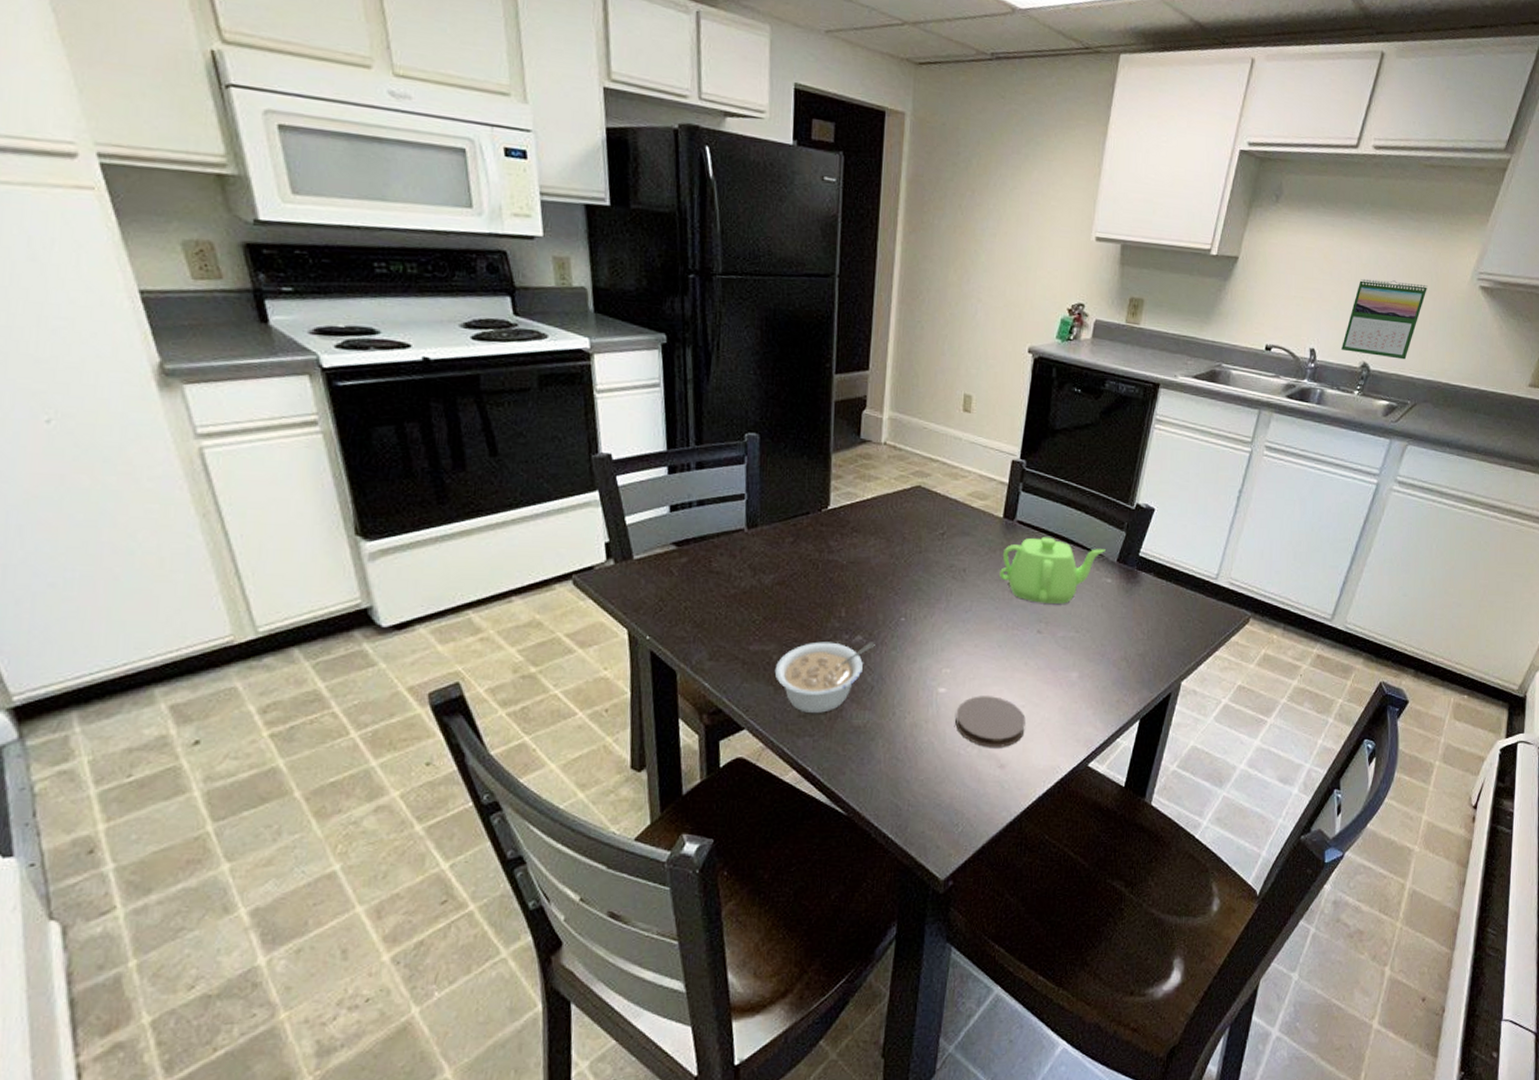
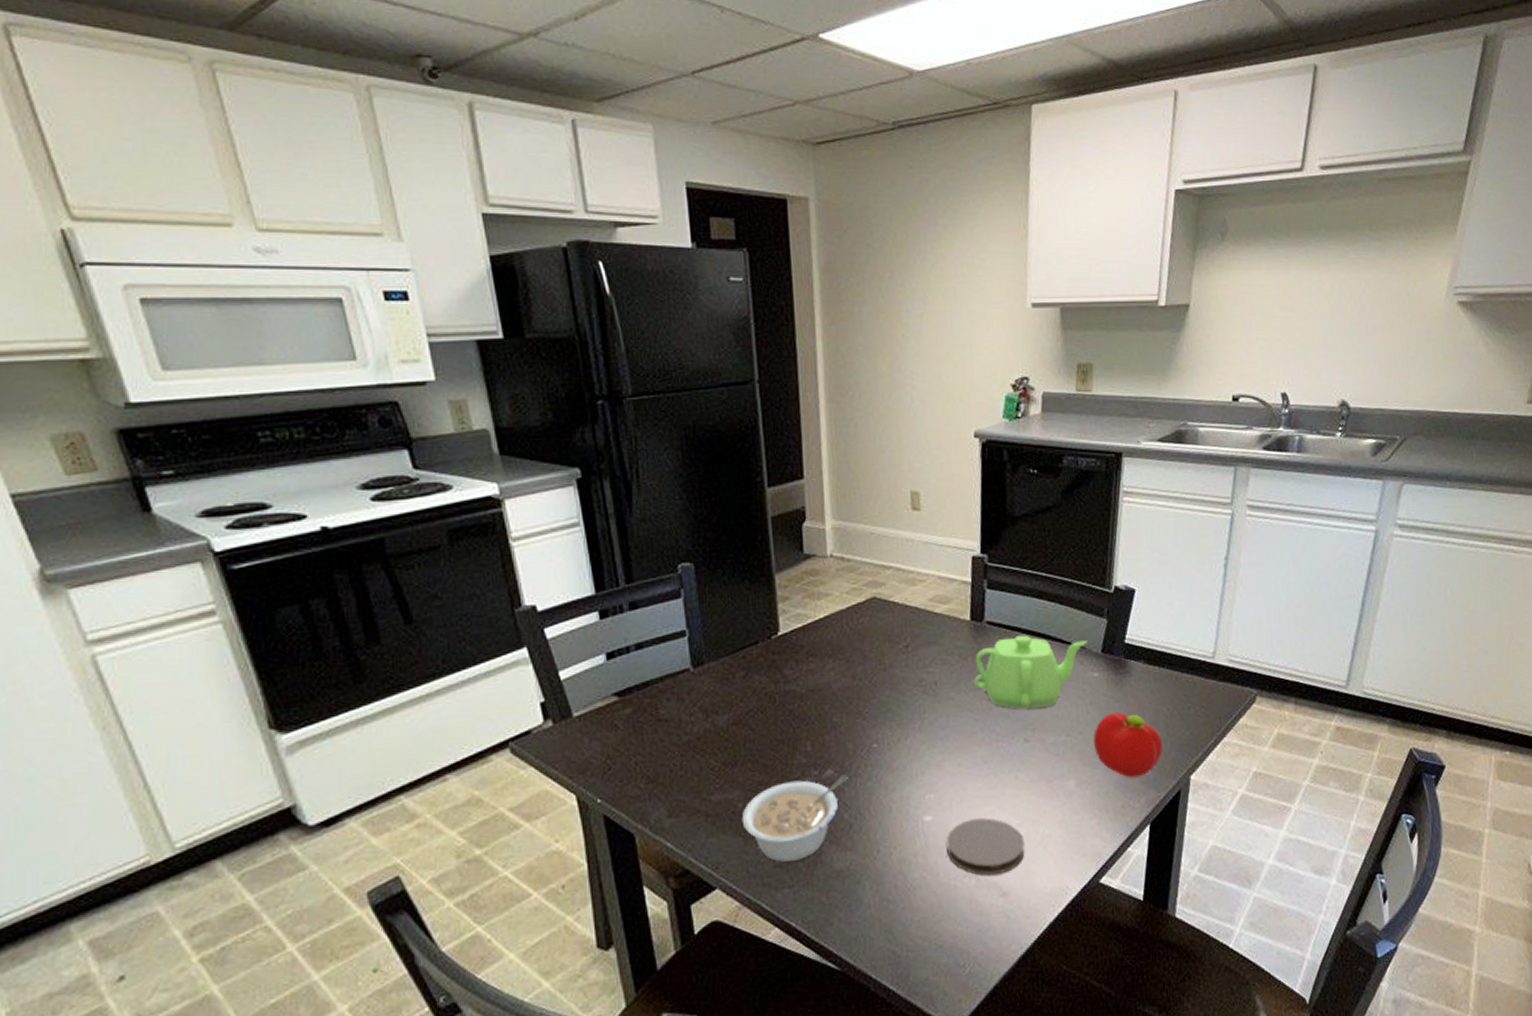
fruit: none [1098,616,1160,677] -> present [1093,712,1163,778]
calendar: present [1341,278,1427,360] -> none [1315,308,1401,392]

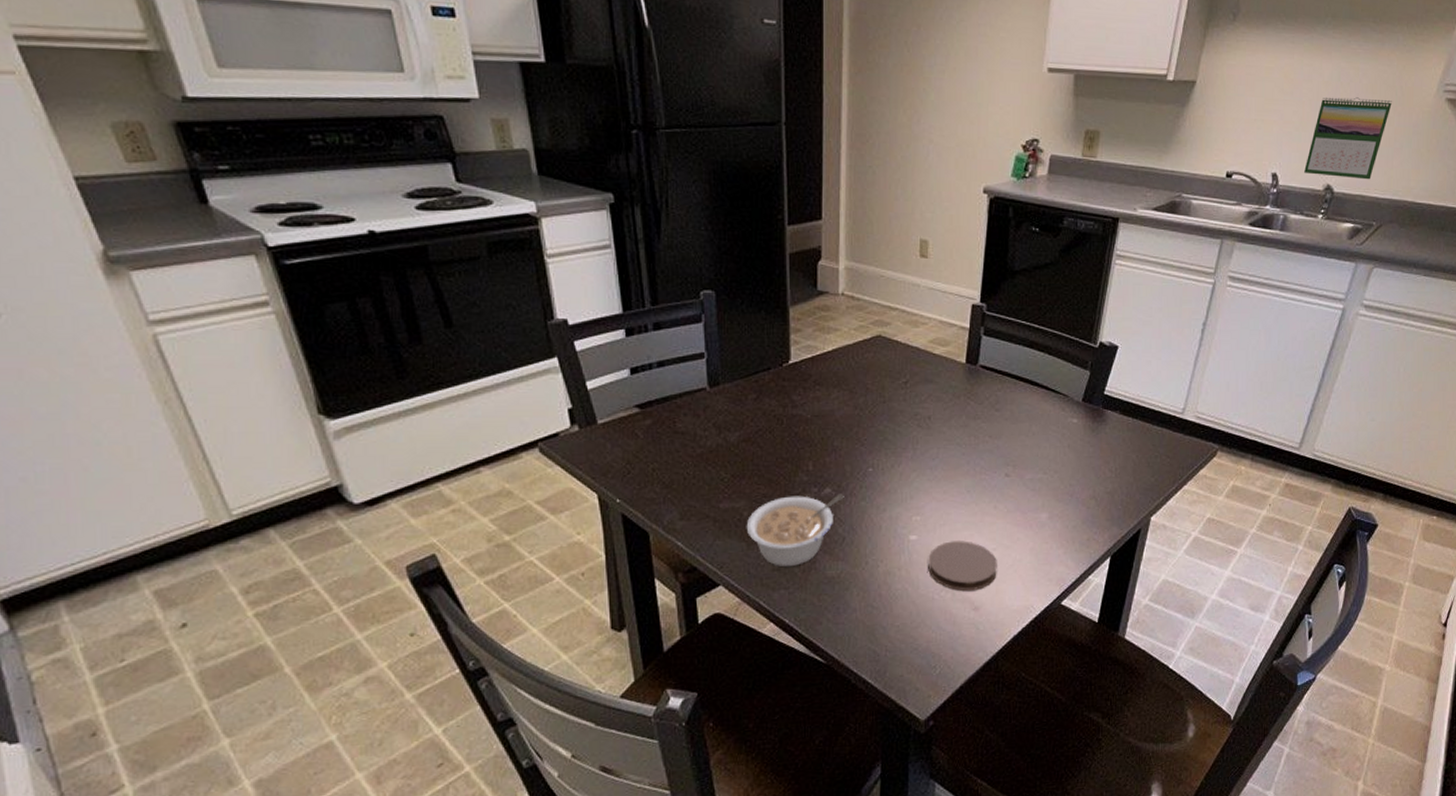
teapot: present [973,635,1087,709] -> none [964,380,1070,447]
fruit: present [1093,712,1163,778] -> none [1067,456,1128,515]
calendar: none [1315,308,1401,392] -> present [1304,97,1392,180]

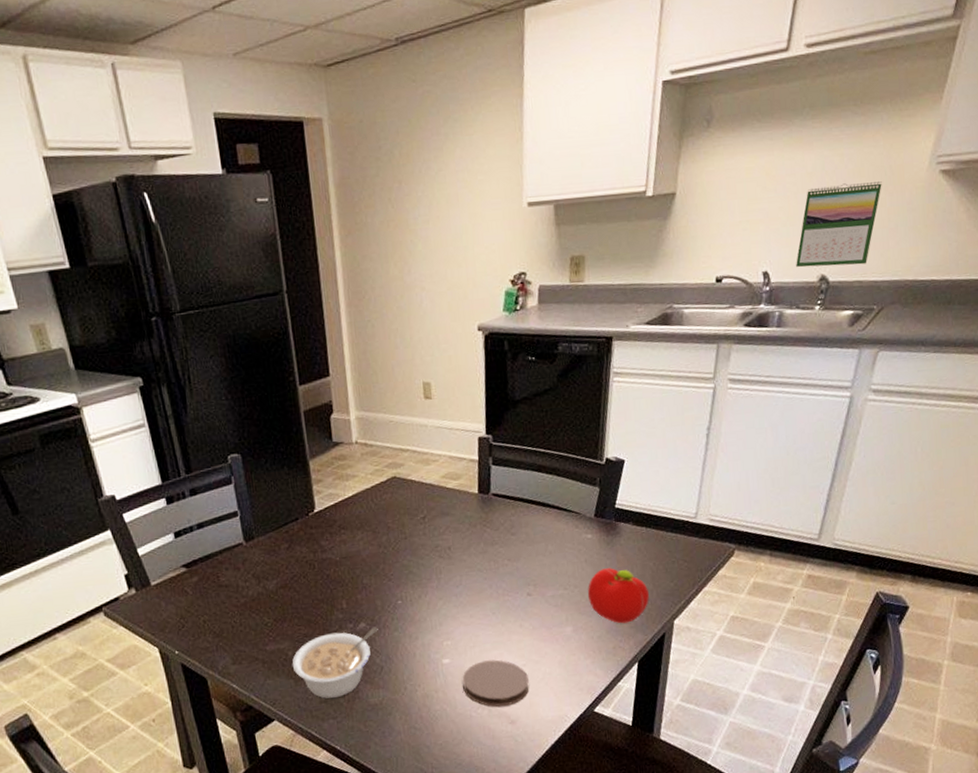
fruit: none [1067,456,1128,515] -> present [587,568,649,624]

